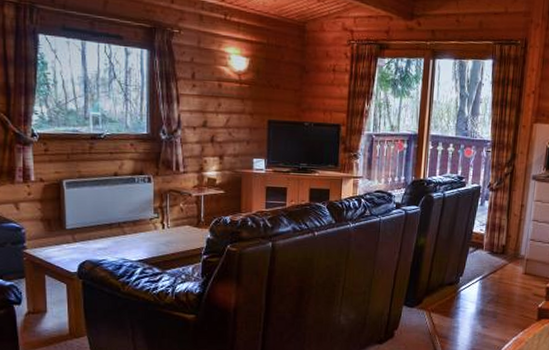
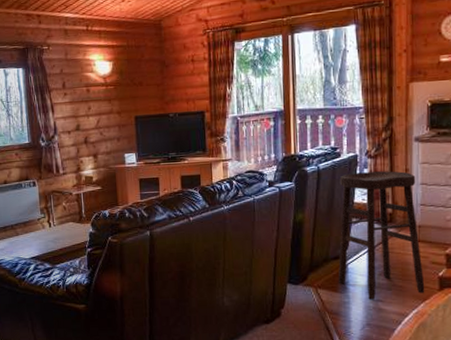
stool: none [450,203,529,326] -> present [338,171,425,300]

